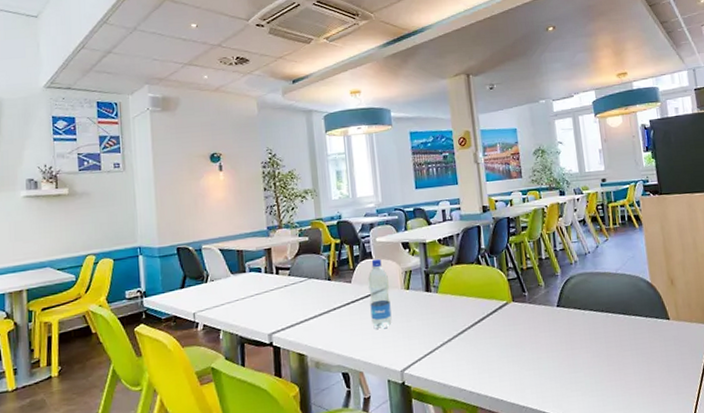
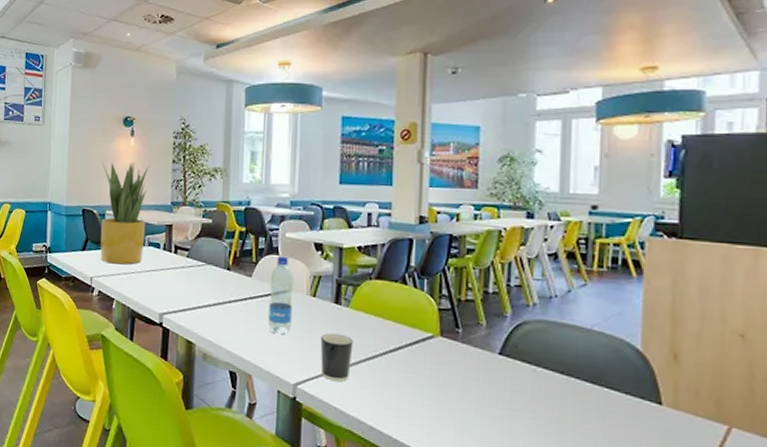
planter: none [193,195,245,296] -> present [100,162,150,265]
mug: none [418,317,447,360] -> present [320,333,353,382]

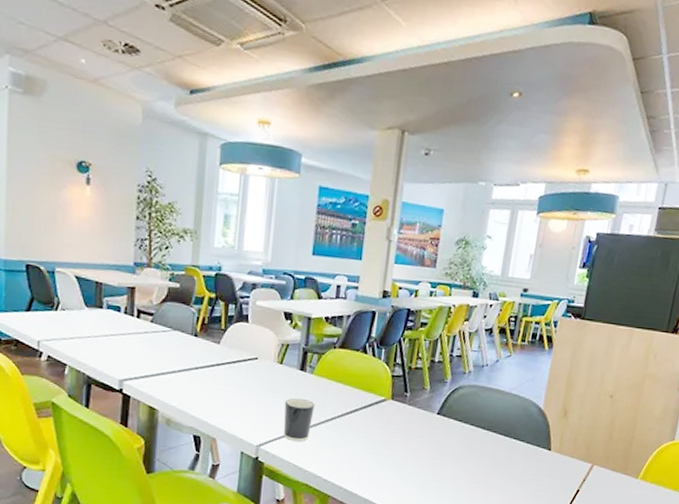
planter: present [100,162,150,265] -> none [48,212,109,328]
bottle: present [268,256,293,335] -> none [235,323,262,400]

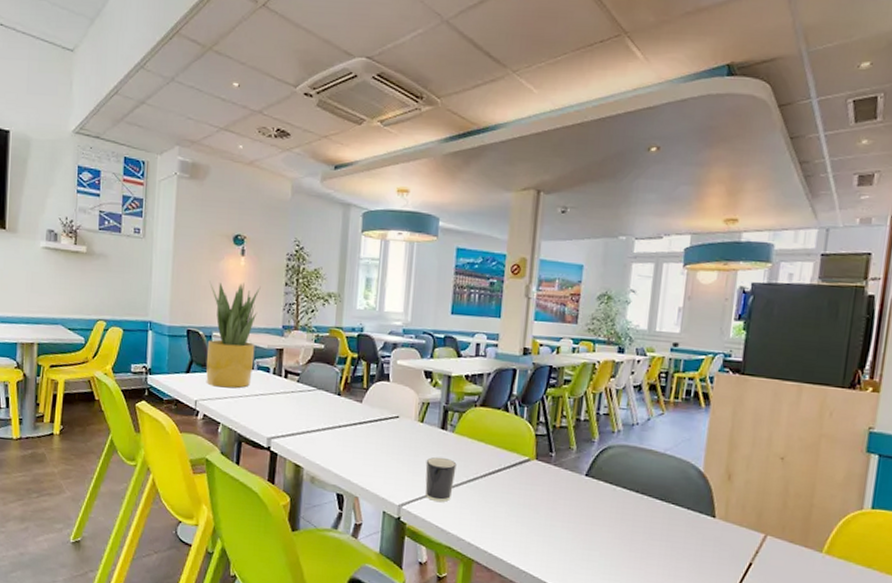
planter: none [48,212,109,328] -> present [206,282,261,388]

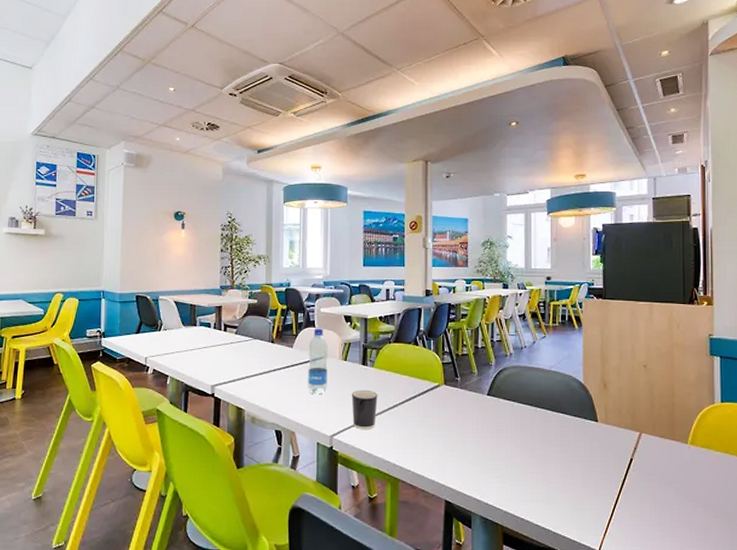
planter: present [206,282,261,388] -> none [154,252,200,344]
bottle: none [376,382,403,459] -> present [308,328,328,395]

